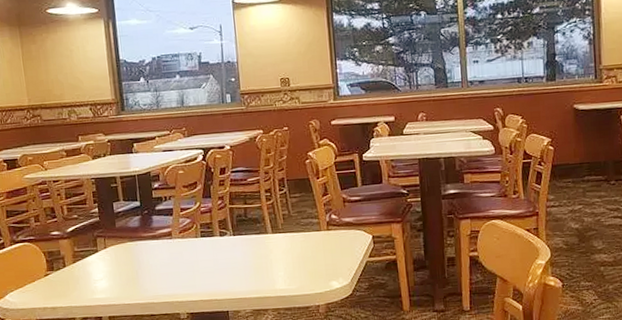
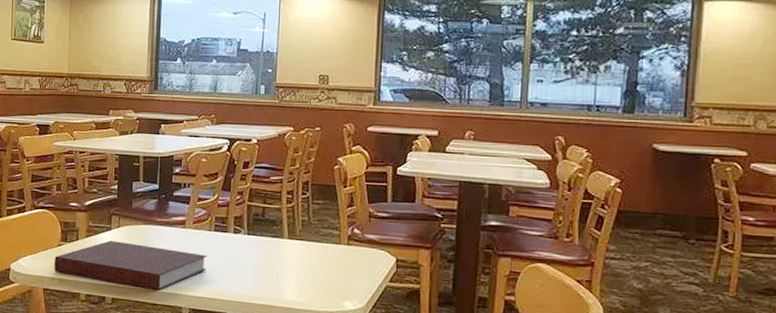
notebook: none [43,260,199,303] -> present [54,240,207,292]

